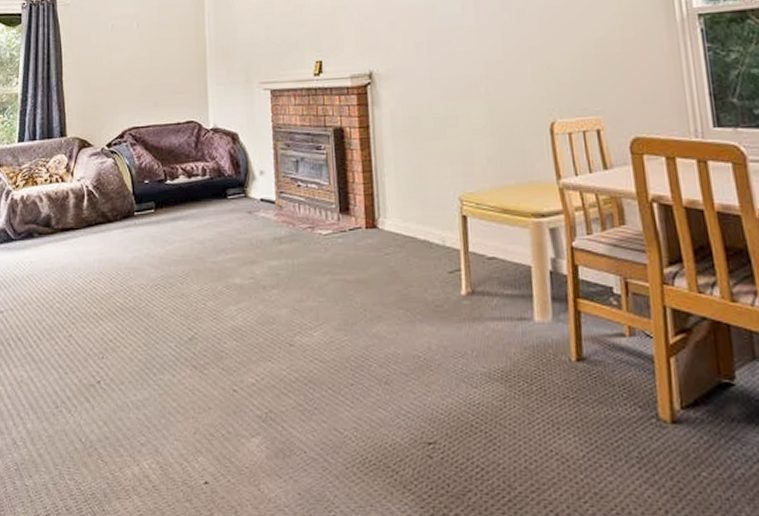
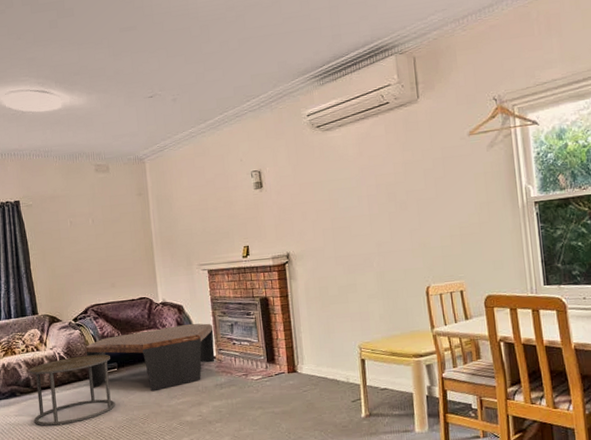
side table: none [51,190,150,278] -> present [29,354,116,426]
coffee table: none [118,156,274,242] -> present [85,323,215,392]

